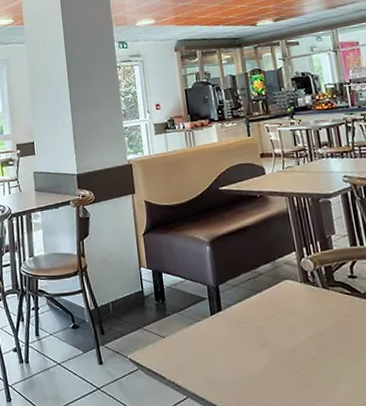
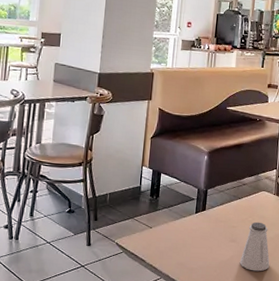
saltshaker: none [277,318,318,382] -> present [239,221,270,272]

